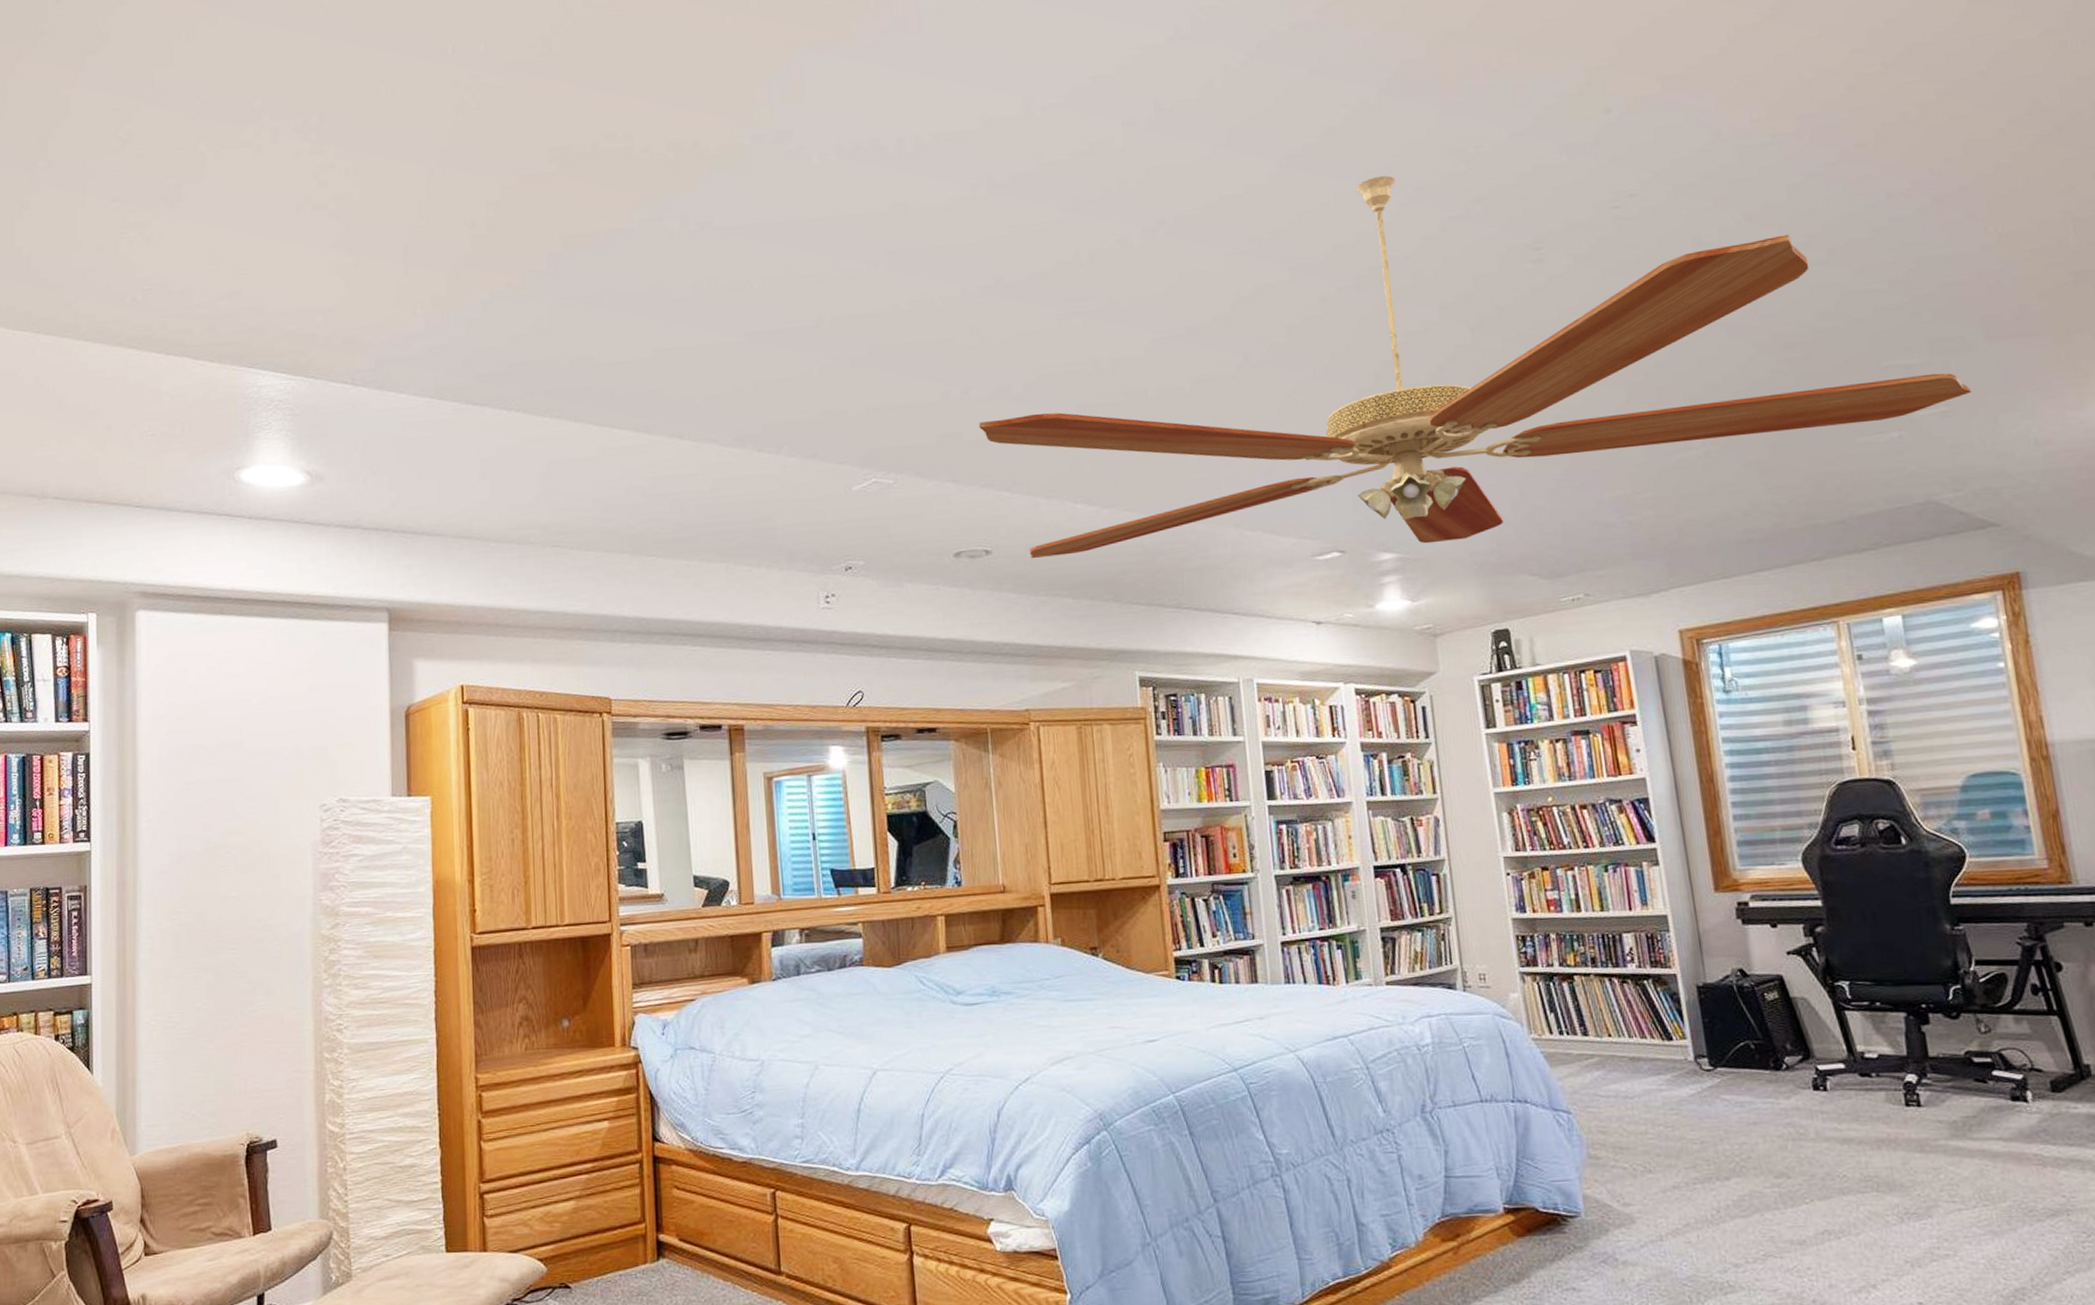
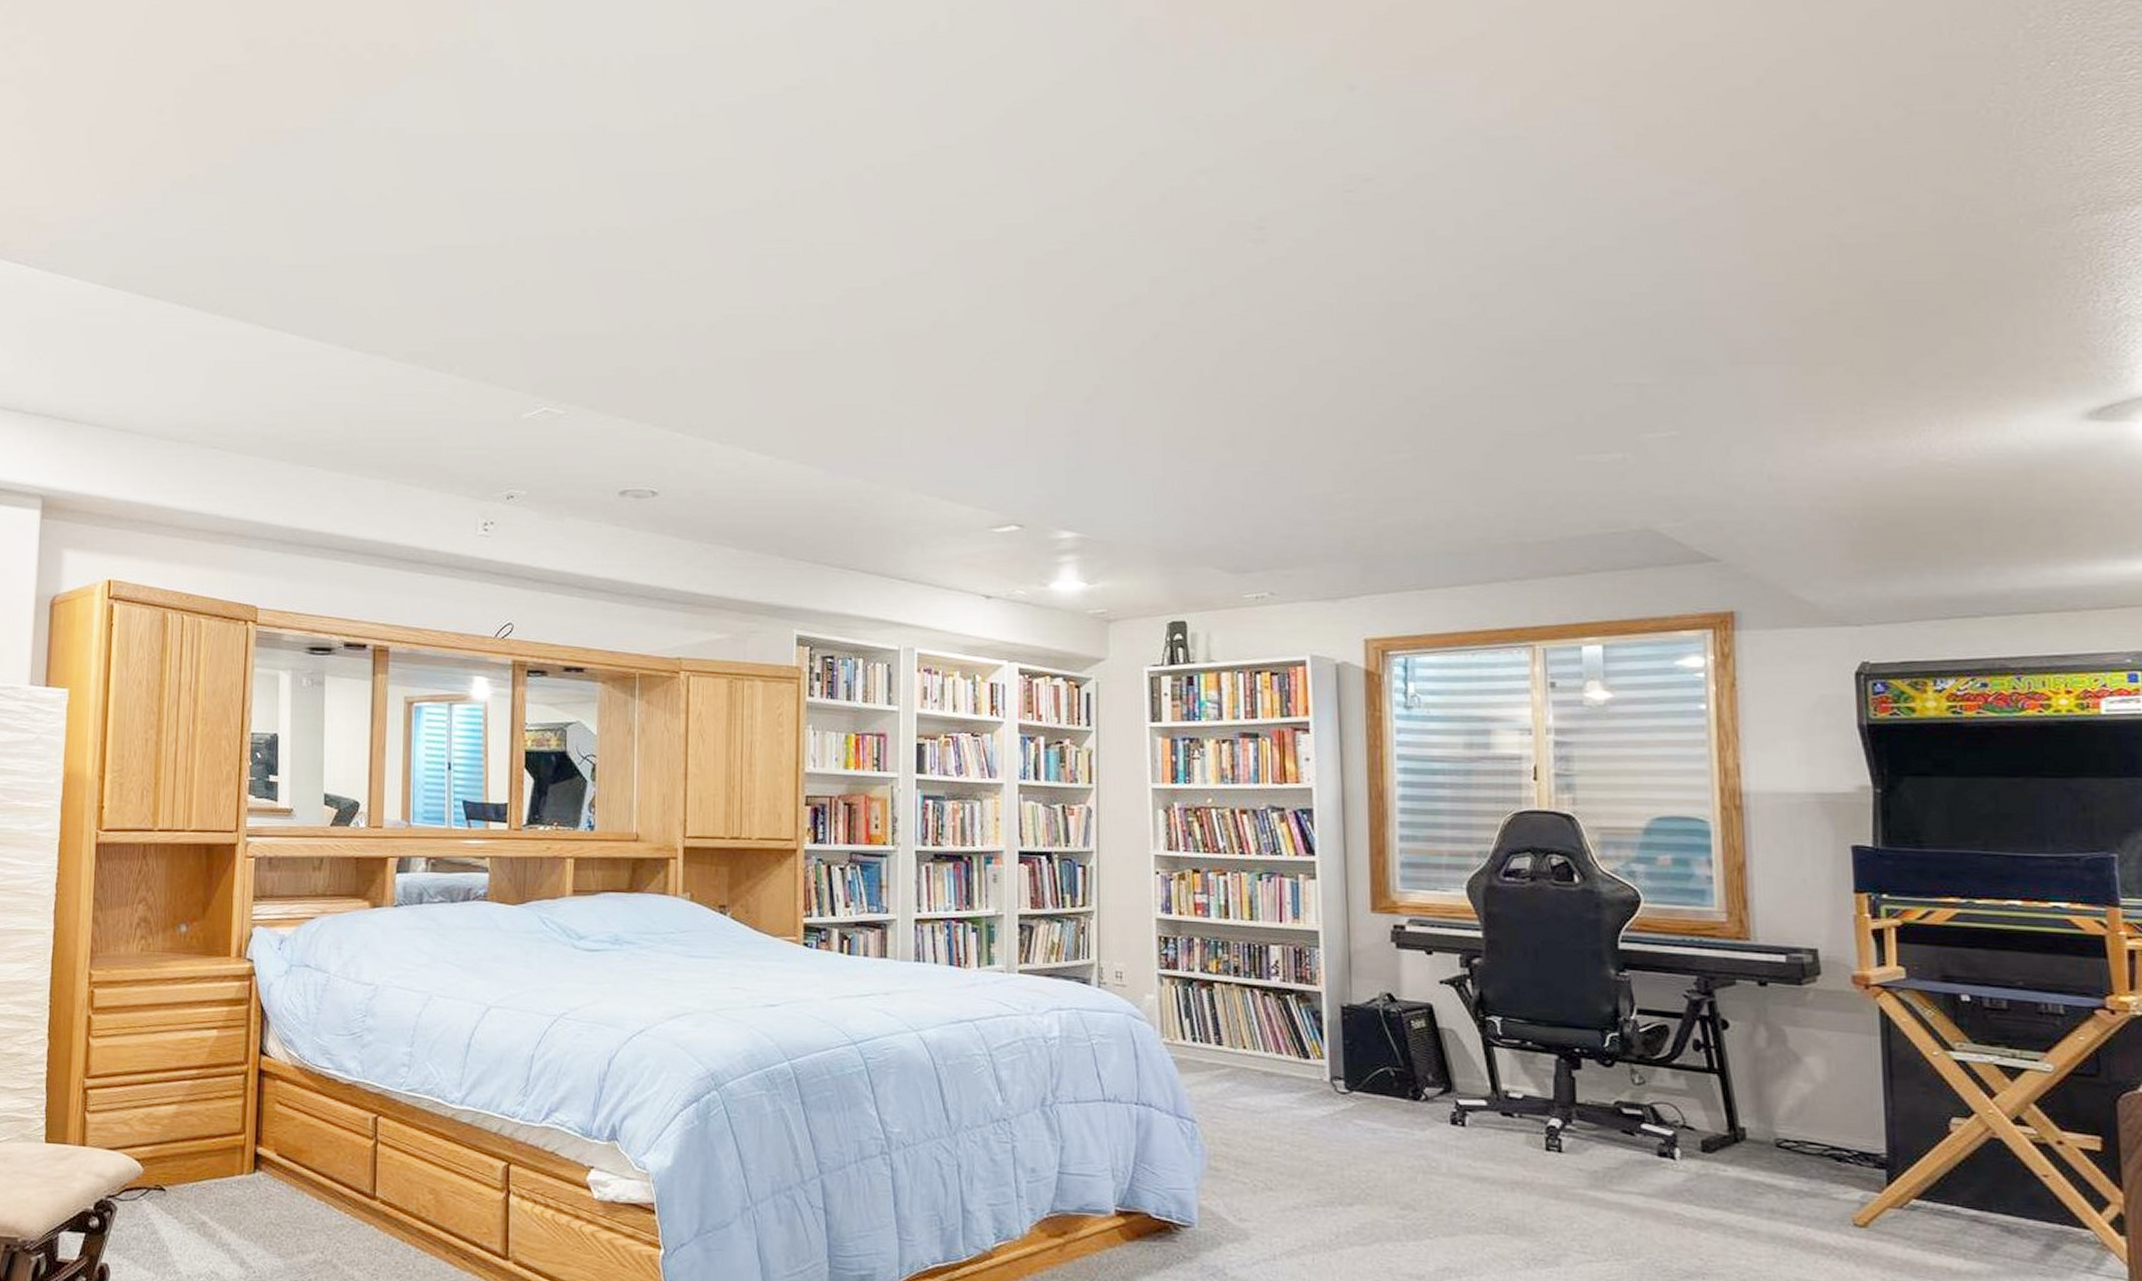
ceiling fan: present [979,175,1973,559] -> none [658,138,1707,526]

